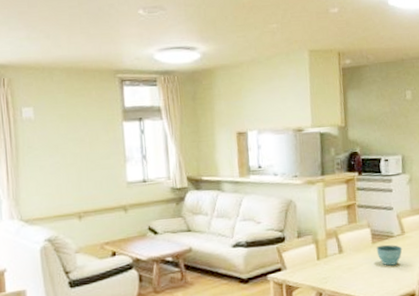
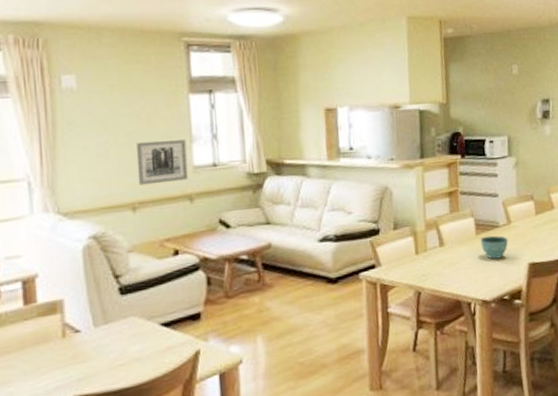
wall art: none [81,160,123,198] -> present [136,140,189,186]

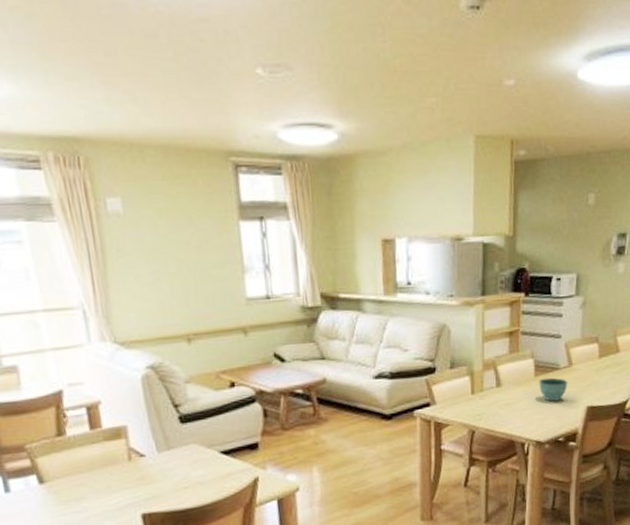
wall art: present [136,140,189,186] -> none [187,270,242,317]

